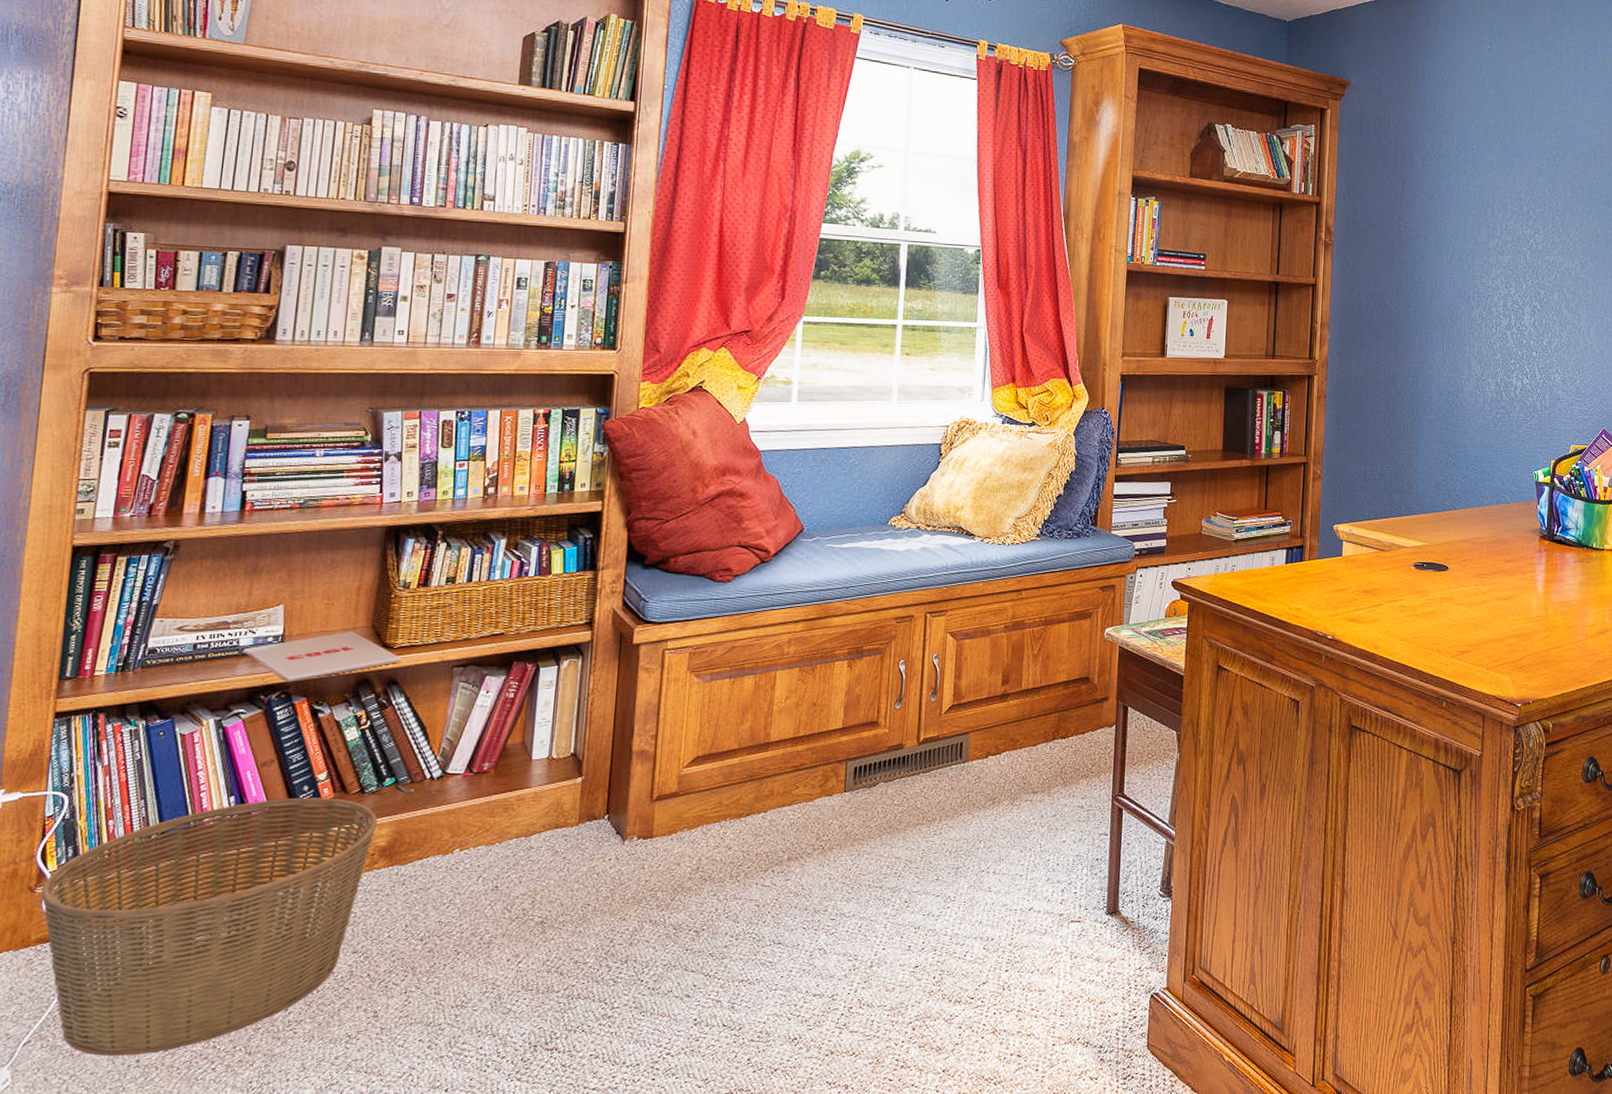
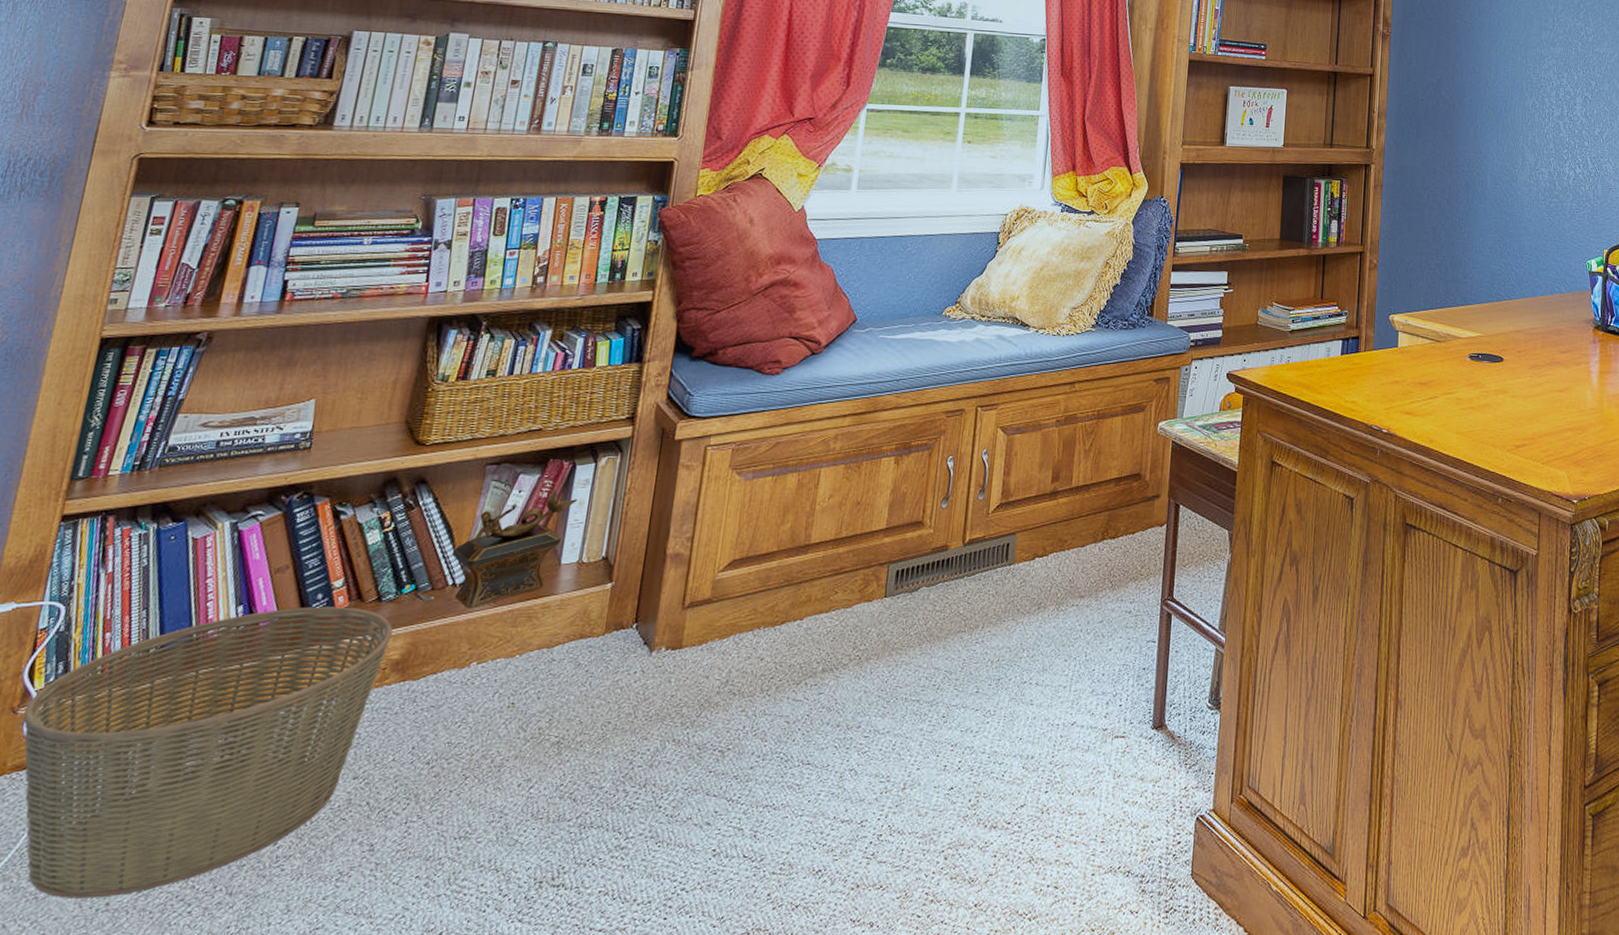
magazine: present [243,631,402,683] -> none [268,427,433,482]
decorative box: none [427,689,544,799] -> present [451,488,578,607]

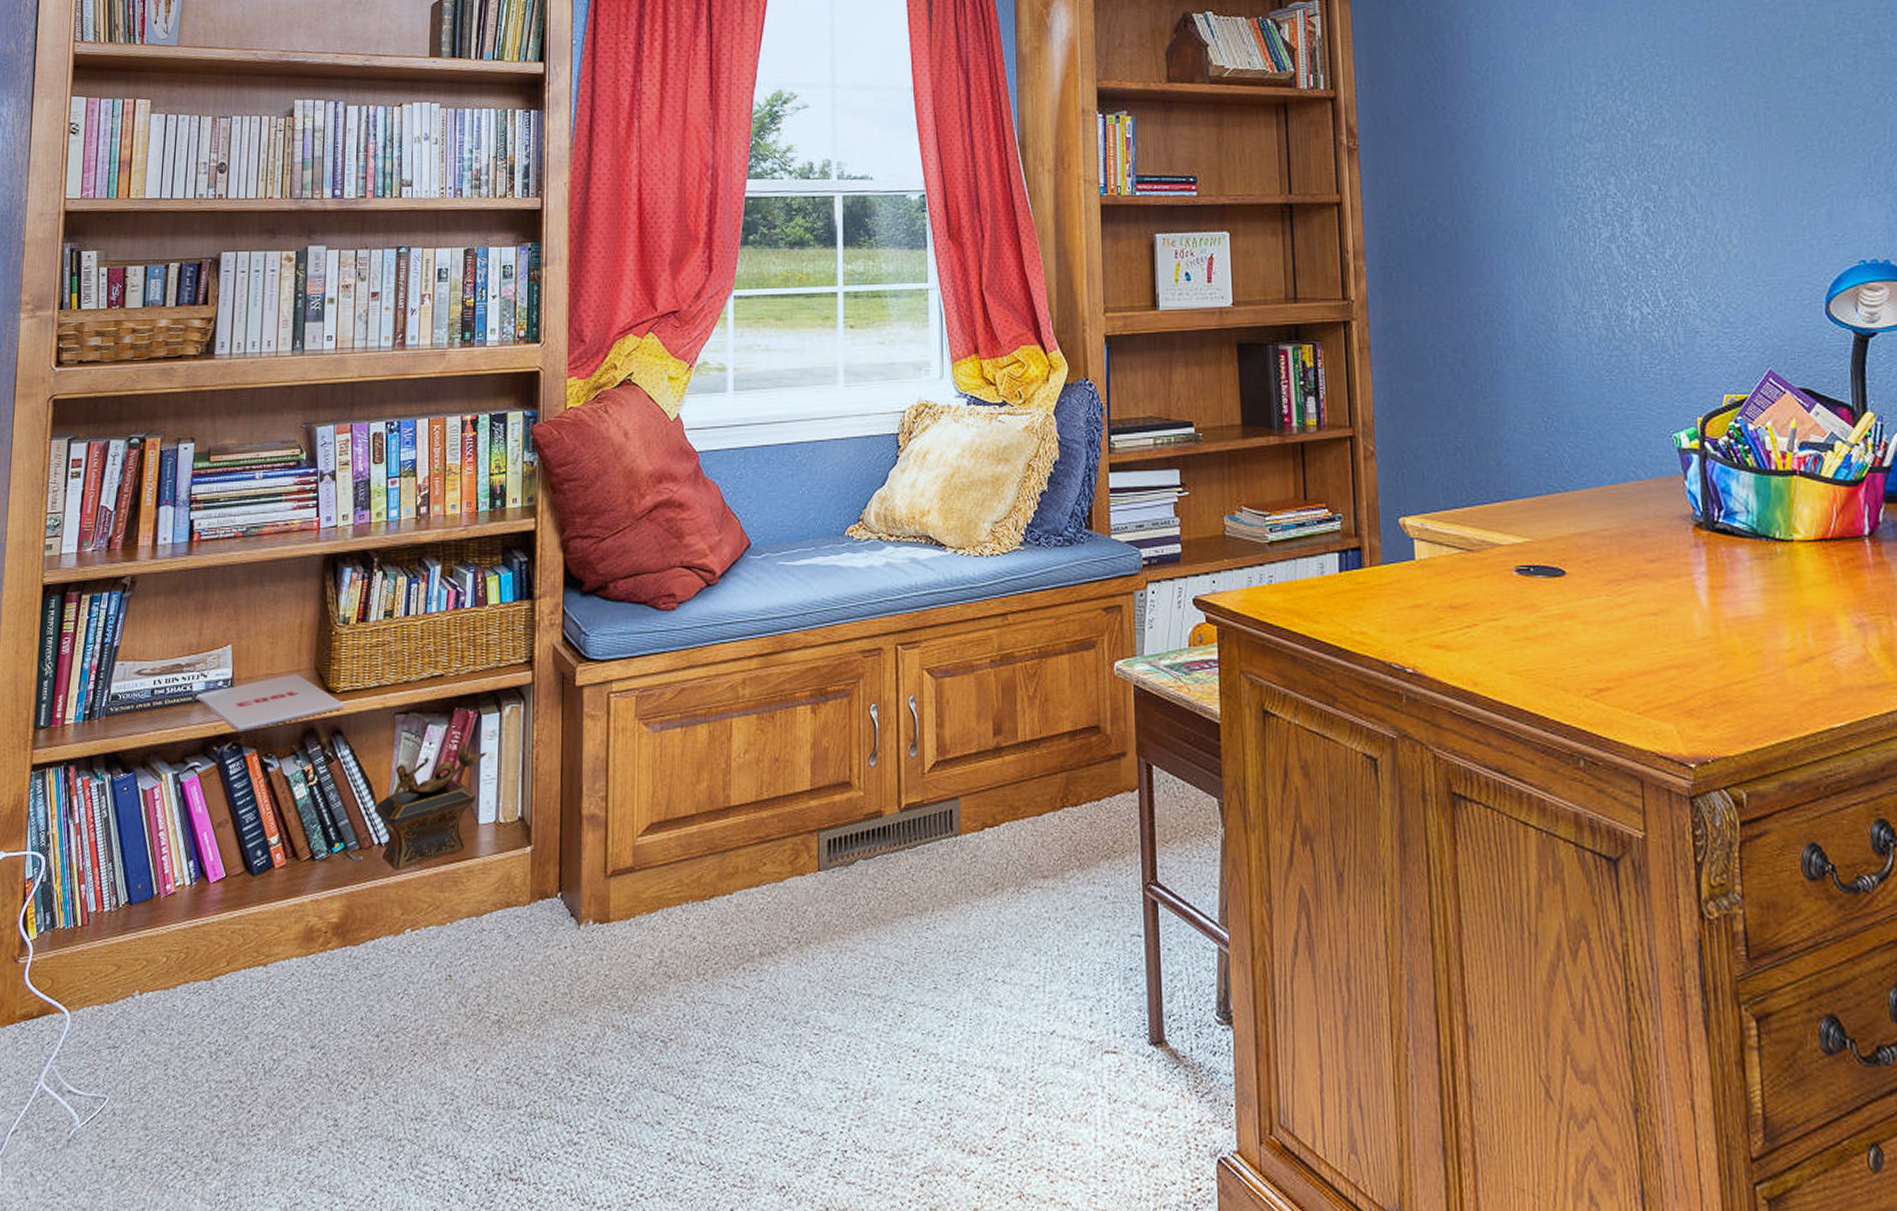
basket: present [23,606,393,899] -> none [24,863,329,1154]
magazine: none [268,427,433,482] -> present [196,674,345,733]

